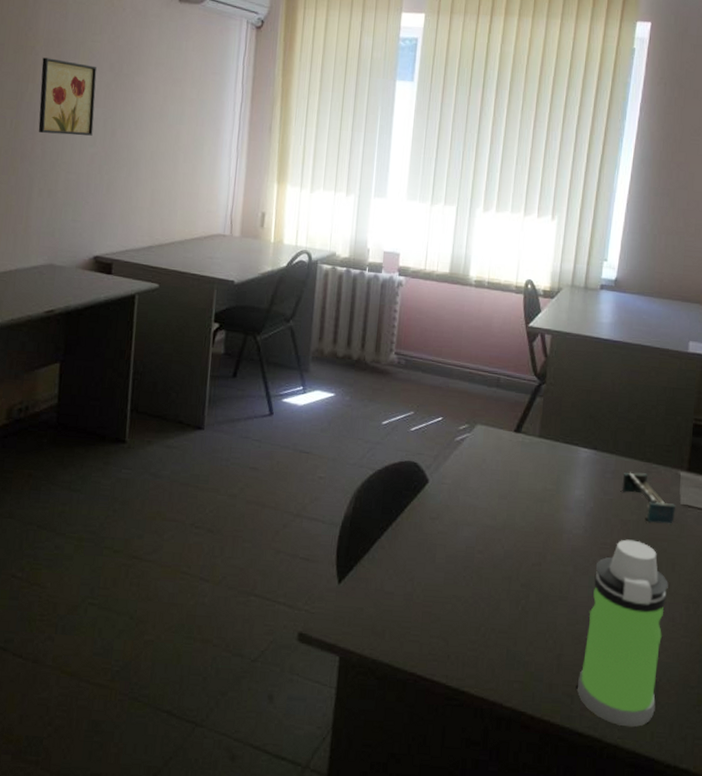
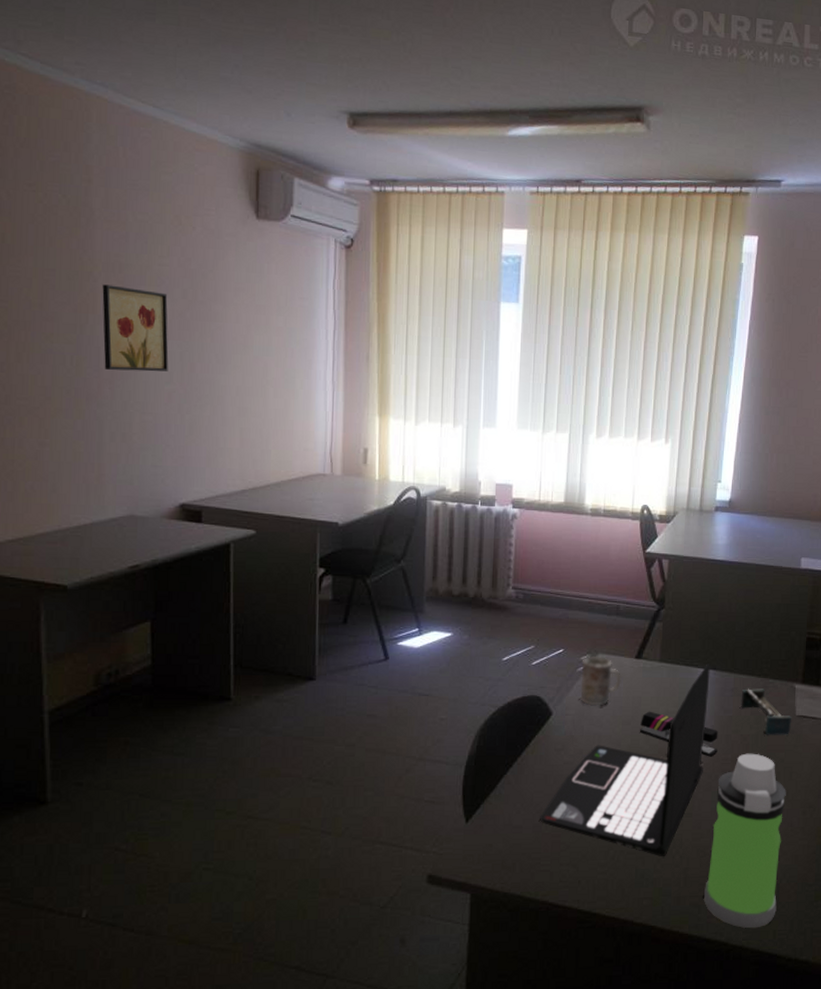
laptop: none [411,443,591,639] -> present [540,664,710,856]
mug: none [457,426,499,477] -> present [580,655,621,705]
stapler: none [515,486,597,540] -> present [639,711,718,757]

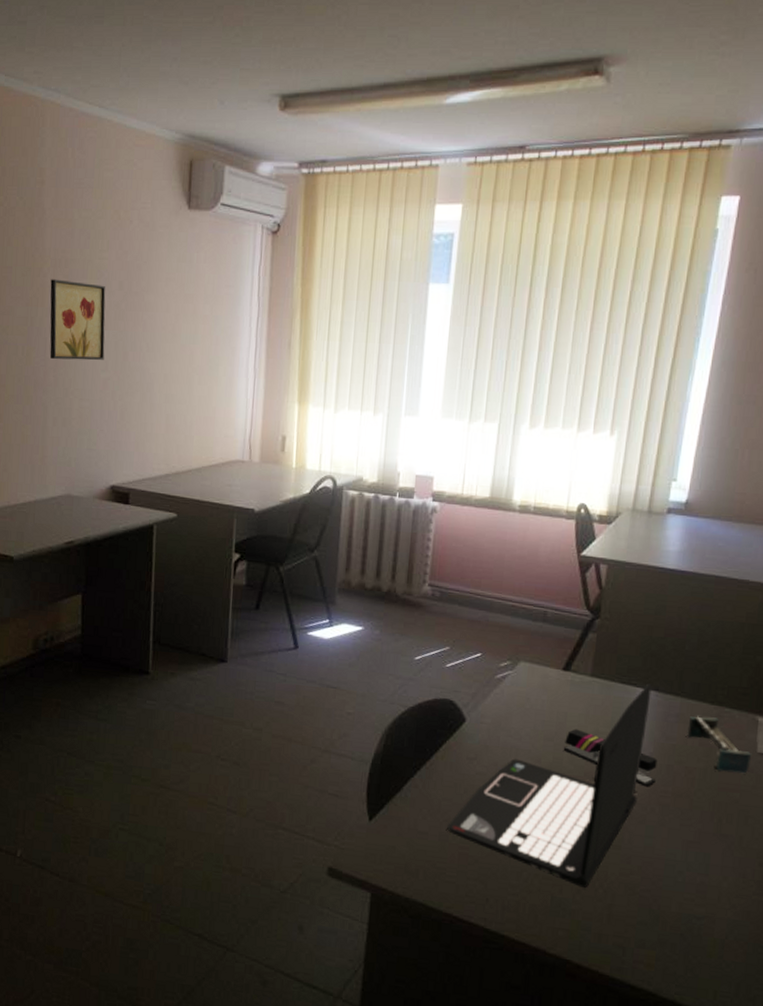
mug: present [580,655,621,705] -> none [497,663,545,717]
water bottle: present [704,753,786,929] -> none [630,788,740,984]

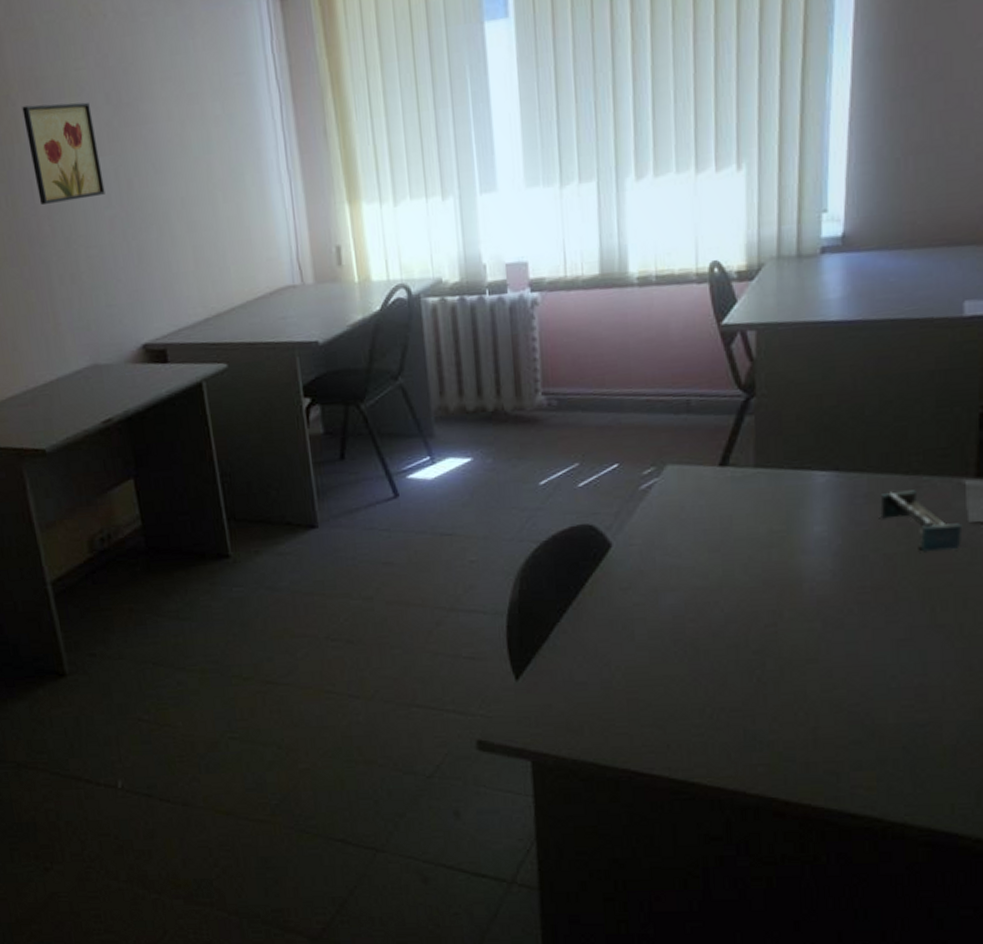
laptop: present [447,683,652,888] -> none [609,463,831,714]
stapler: present [563,728,658,787] -> none [733,532,850,586]

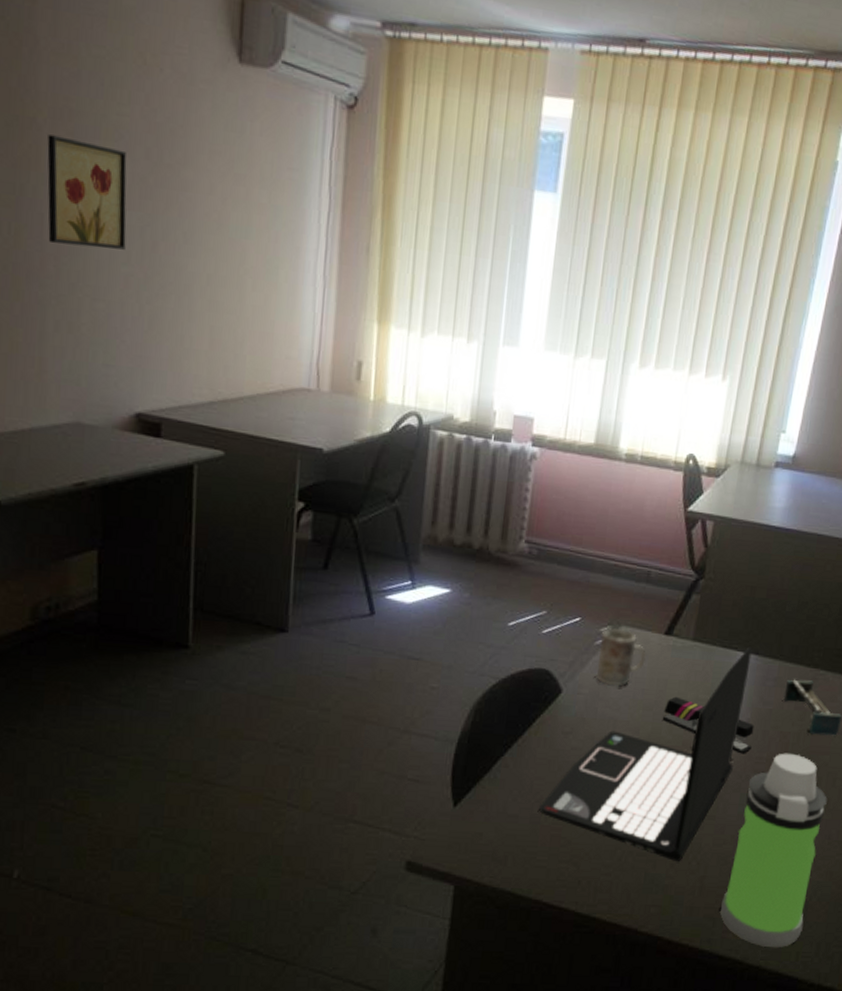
laptop: none [609,463,831,714] -> present [539,647,752,861]
mug: none [644,467,702,531] -> present [596,628,646,686]
stapler: none [733,532,850,586] -> present [662,696,754,754]
water bottle: none [844,577,960,801] -> present [720,753,827,948]

